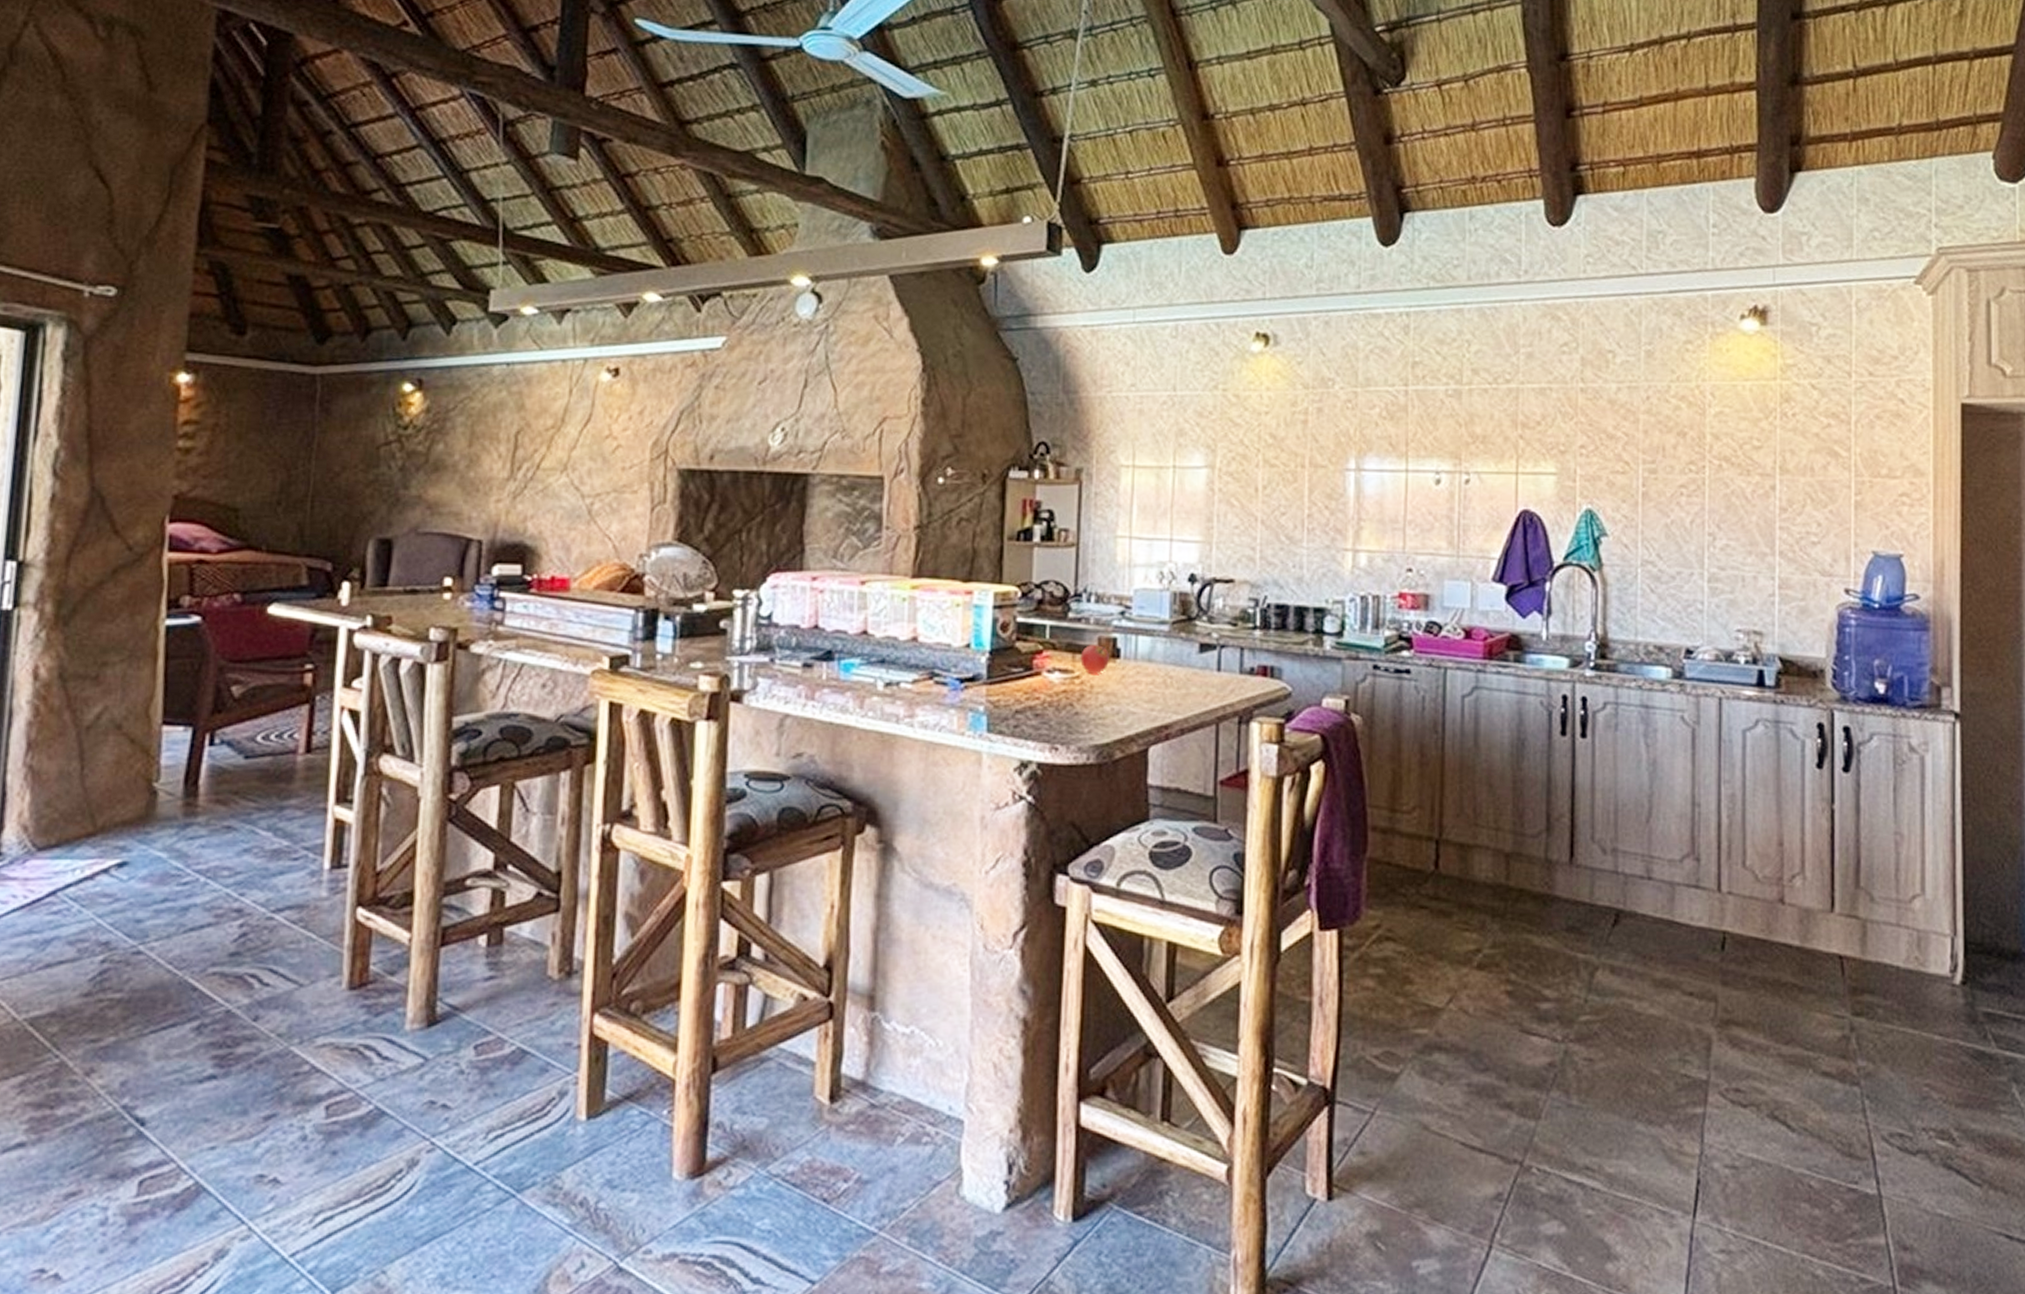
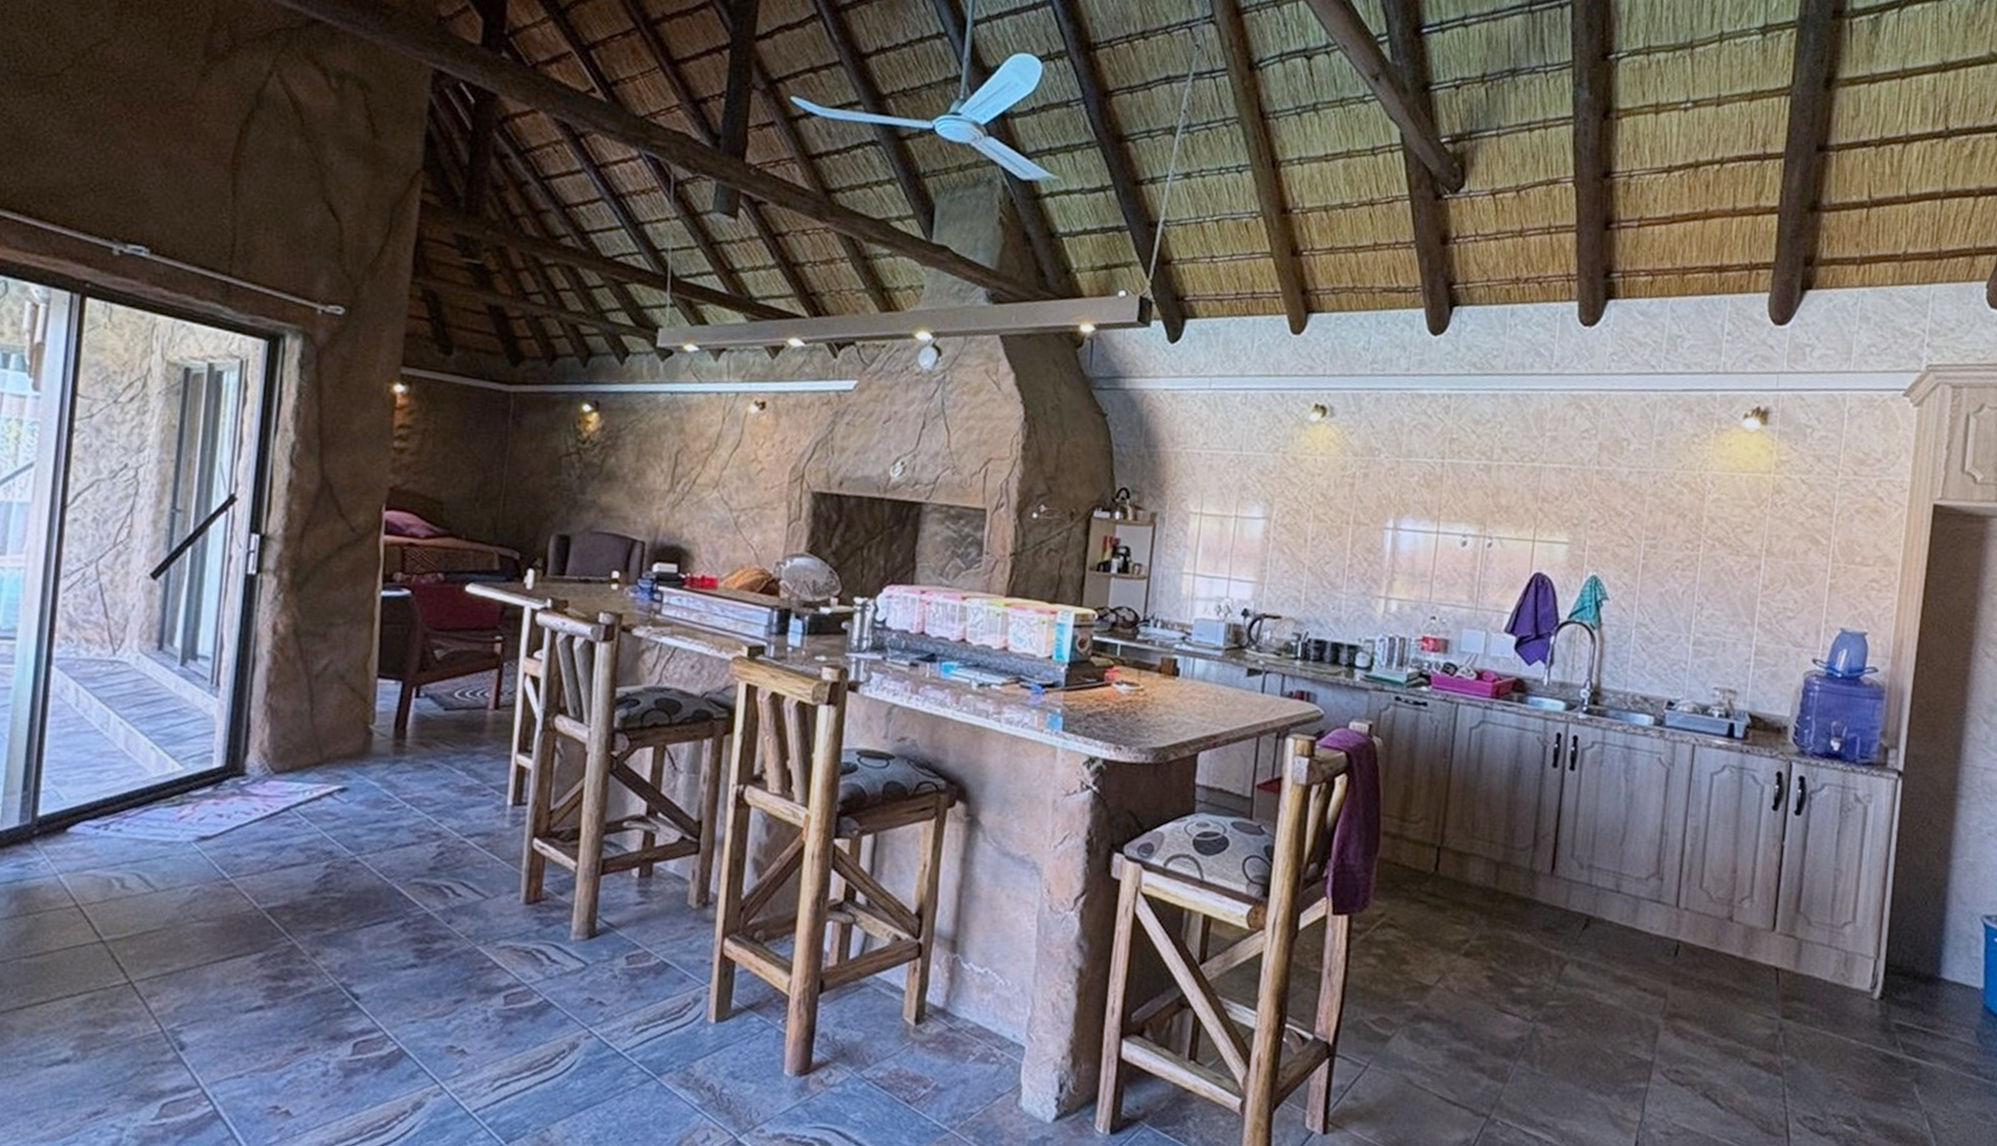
fruit: present [1080,645,1109,674] -> none [1145,663,1170,689]

